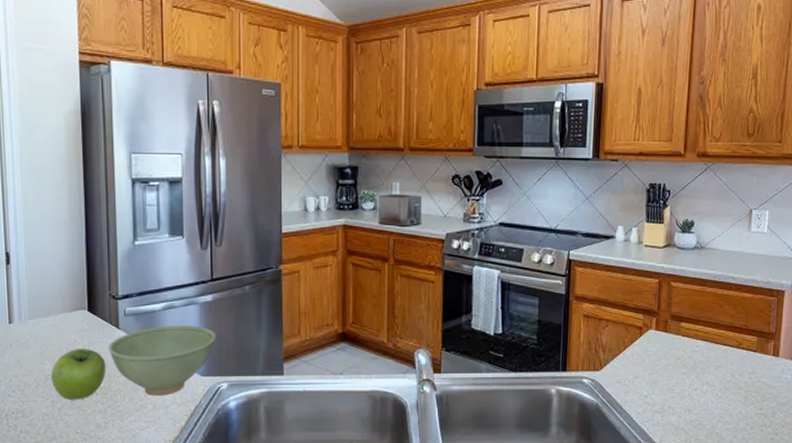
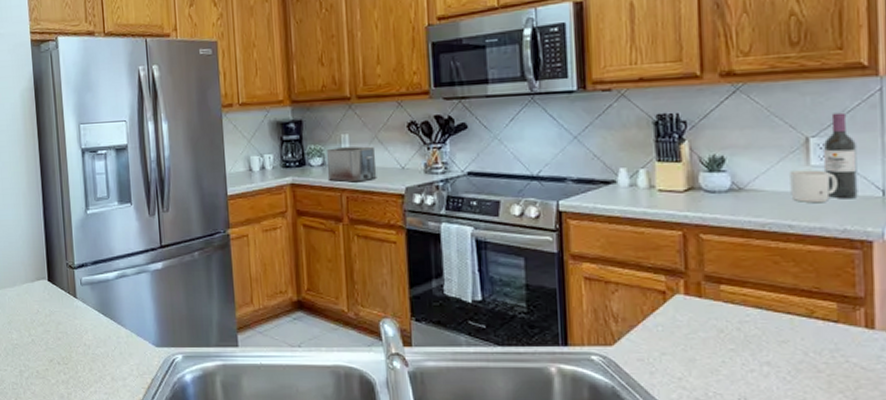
fruit: present [50,348,107,400] -> none [18,317,67,370]
bowl: present [108,325,216,396] -> none [68,294,169,367]
mug: none [736,235,767,261] -> present [790,170,838,204]
wine bottle: none [760,191,782,259] -> present [824,112,858,199]

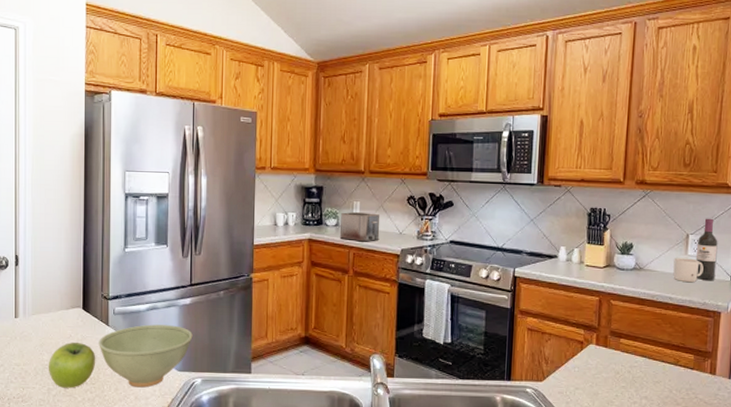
fruit: none [18,317,67,370] -> present [48,342,96,388]
bowl: none [68,294,169,367] -> present [99,324,193,388]

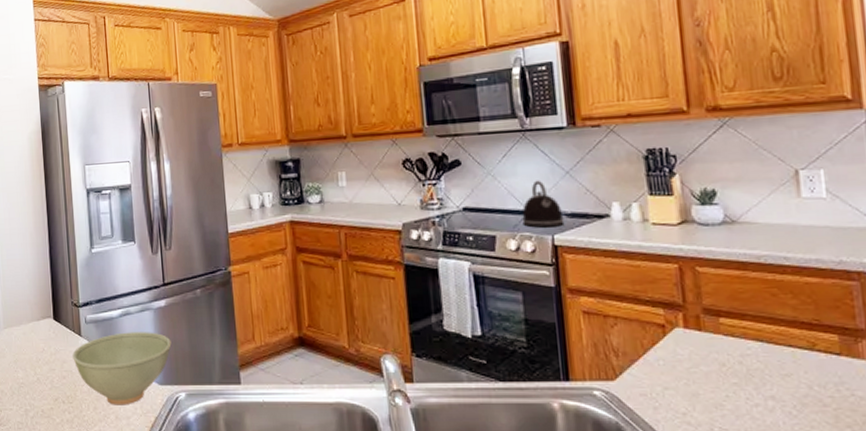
fruit: present [48,342,96,388] -> none [23,356,72,409]
toaster: present [339,212,380,243] -> none [323,183,374,220]
kettle: none [493,224,524,262] -> present [522,180,565,228]
mug: present [673,258,704,283] -> none [781,202,831,235]
wine bottle: present [696,218,718,281] -> none [813,145,852,231]

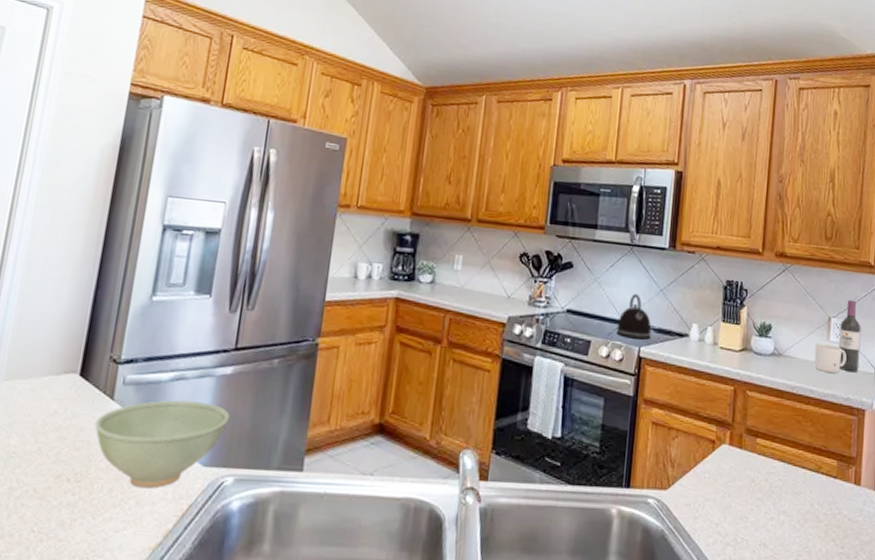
mug: none [781,202,831,235] -> present [814,343,847,374]
wine bottle: none [813,145,852,231] -> present [839,300,861,373]

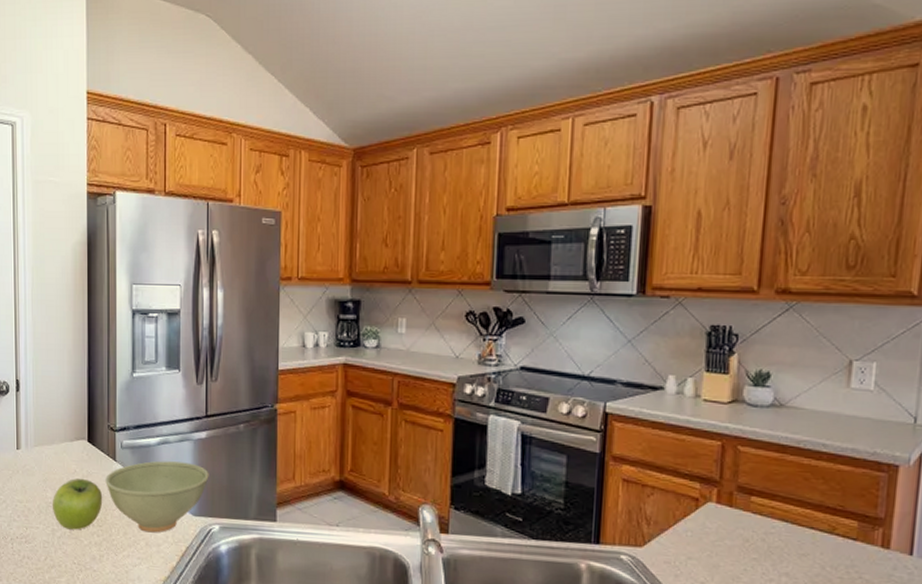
fruit: none [14,420,89,487] -> present [52,478,103,530]
kettle: present [616,293,652,340] -> none [577,346,619,395]
mug: present [814,343,847,374] -> none [828,391,874,426]
wine bottle: present [839,300,861,373] -> none [863,338,896,423]

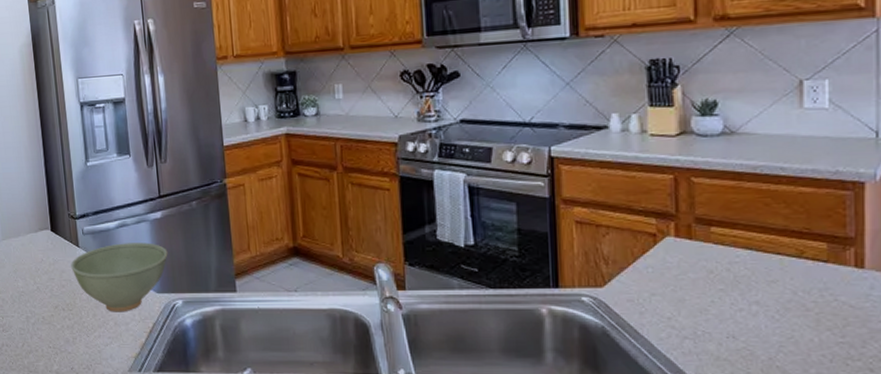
fruit: present [52,478,103,530] -> none [23,266,71,316]

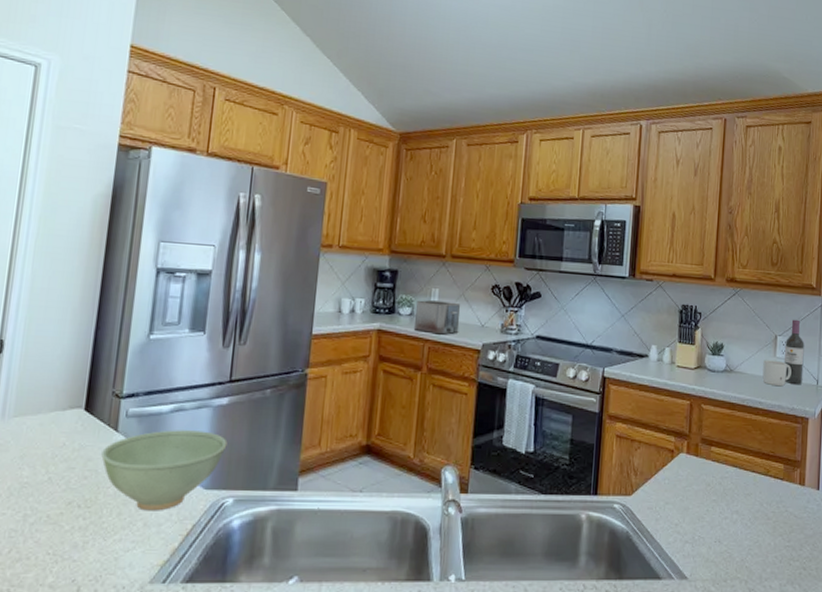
toaster: none [319,96,371,133] -> present [414,300,461,336]
mug: none [783,112,831,146] -> present [762,360,792,387]
wine bottle: none [818,54,851,141] -> present [785,319,805,385]

